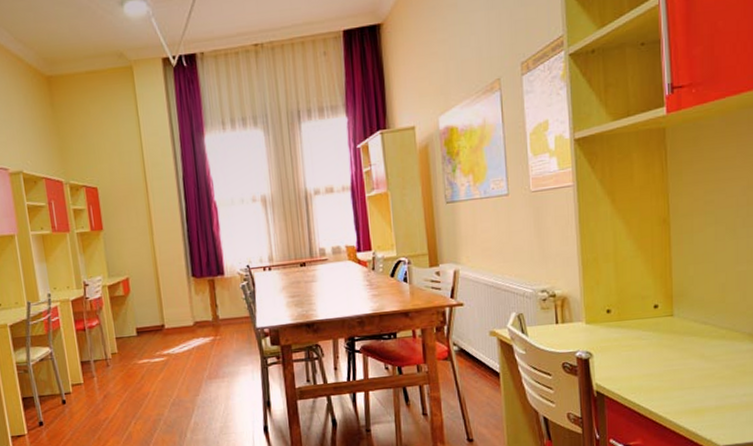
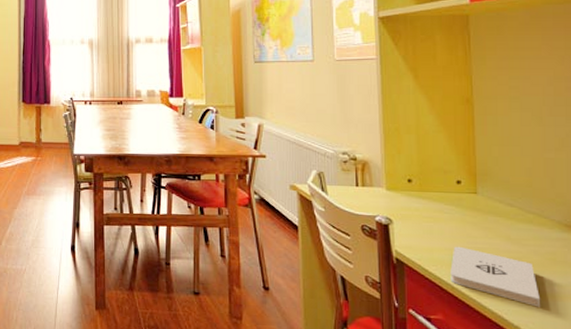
notepad: none [648,370,732,419] -> present [450,246,541,307]

